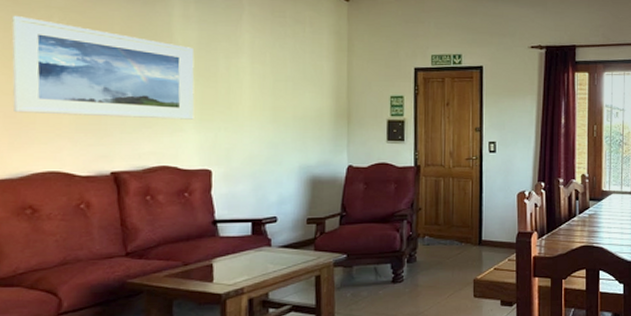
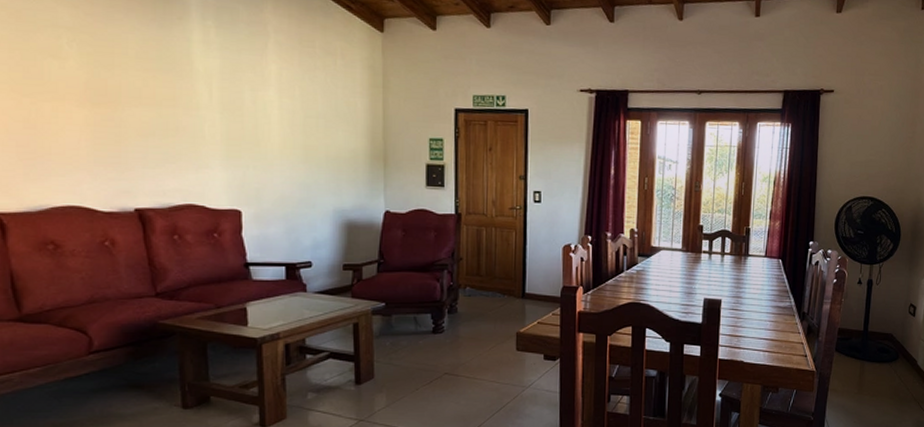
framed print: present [11,16,195,120] -> none [17,35,220,156]

